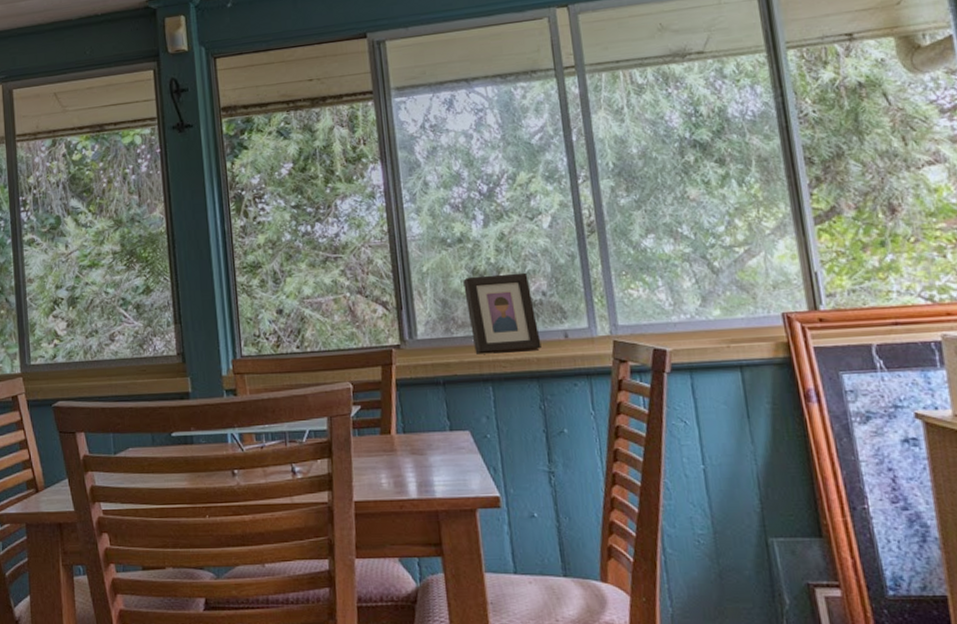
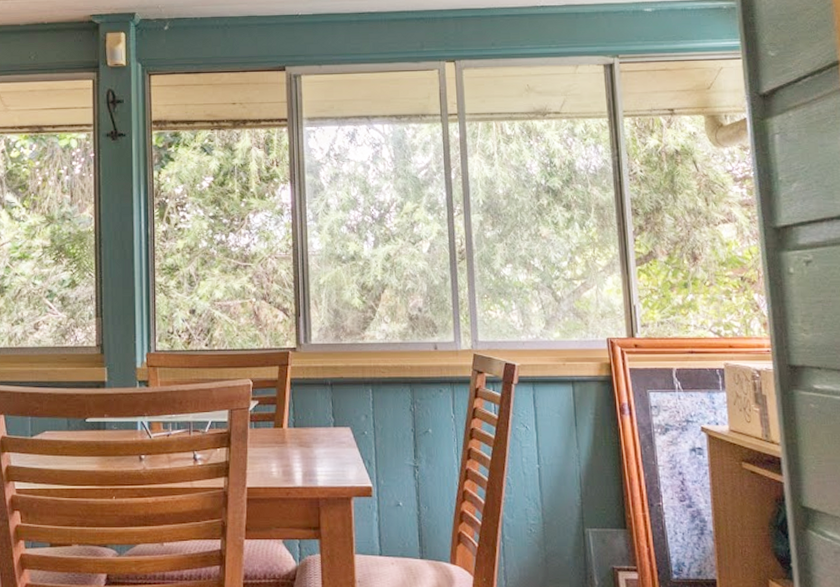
picture frame: present [463,272,542,354] -> none [353,290,415,360]

